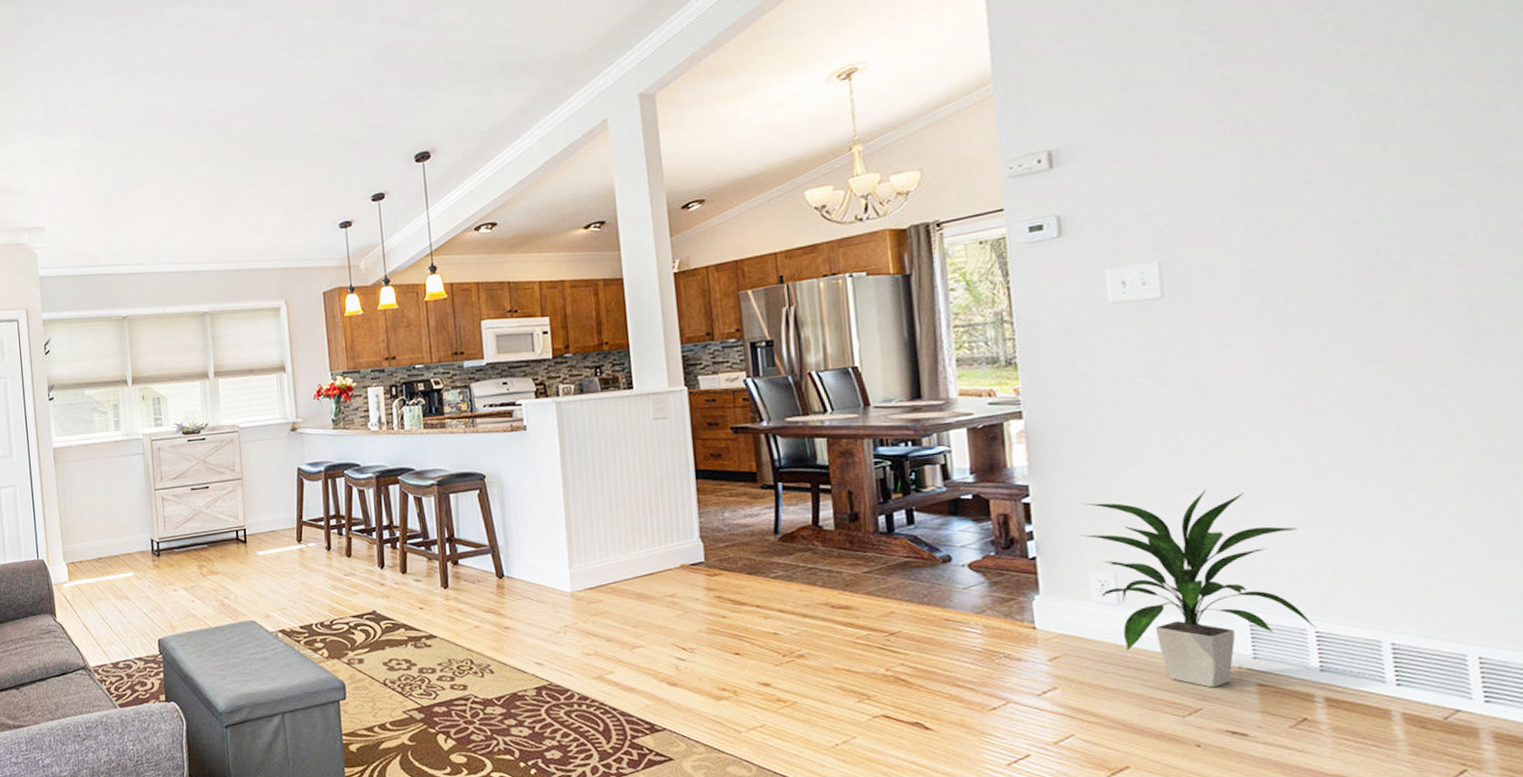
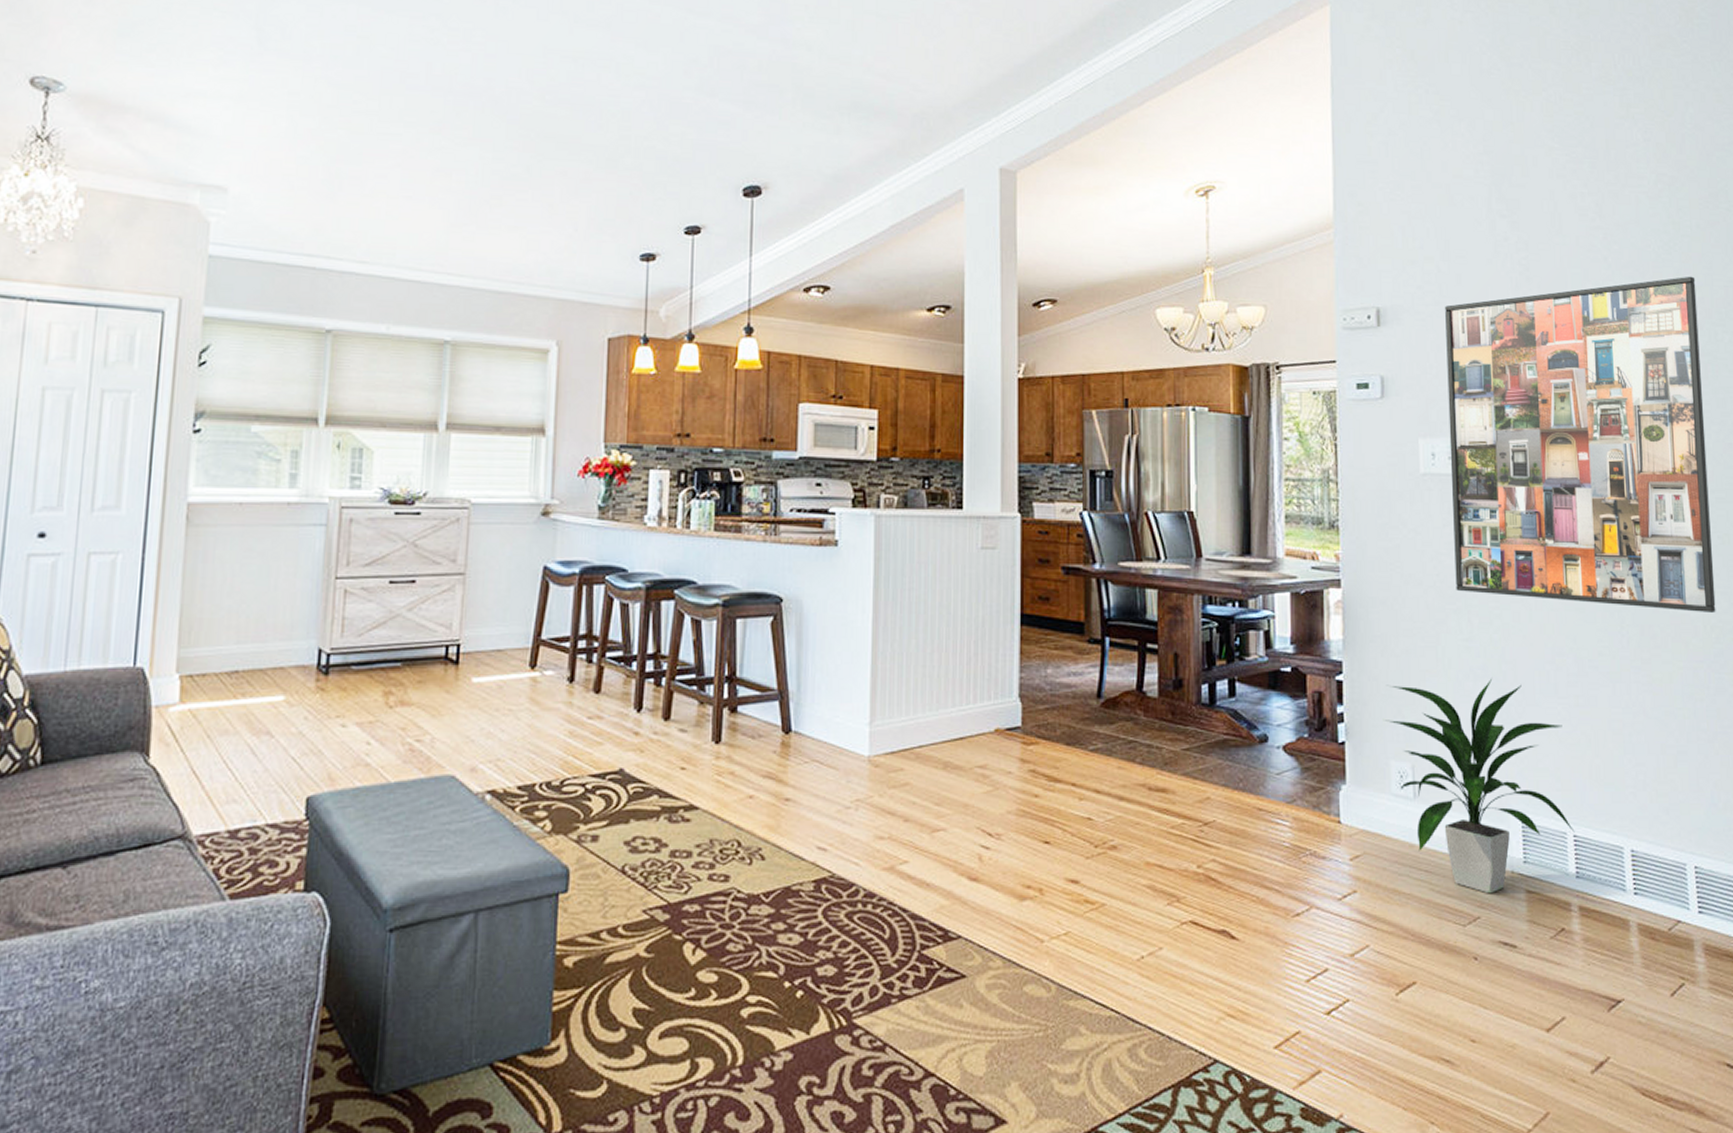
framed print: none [1130,49,1504,410] -> present [1445,276,1716,612]

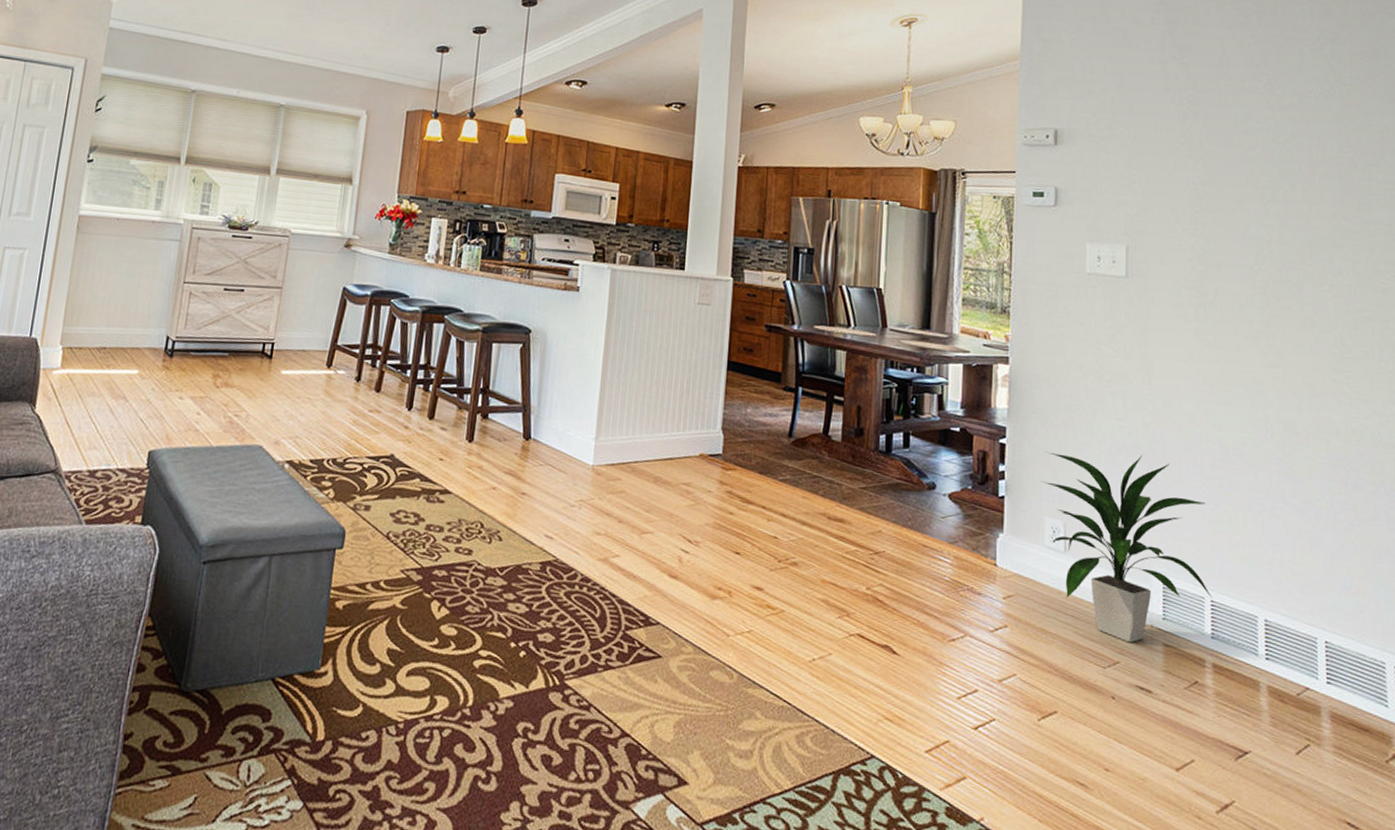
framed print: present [1445,276,1716,612] -> none [1113,120,1358,418]

